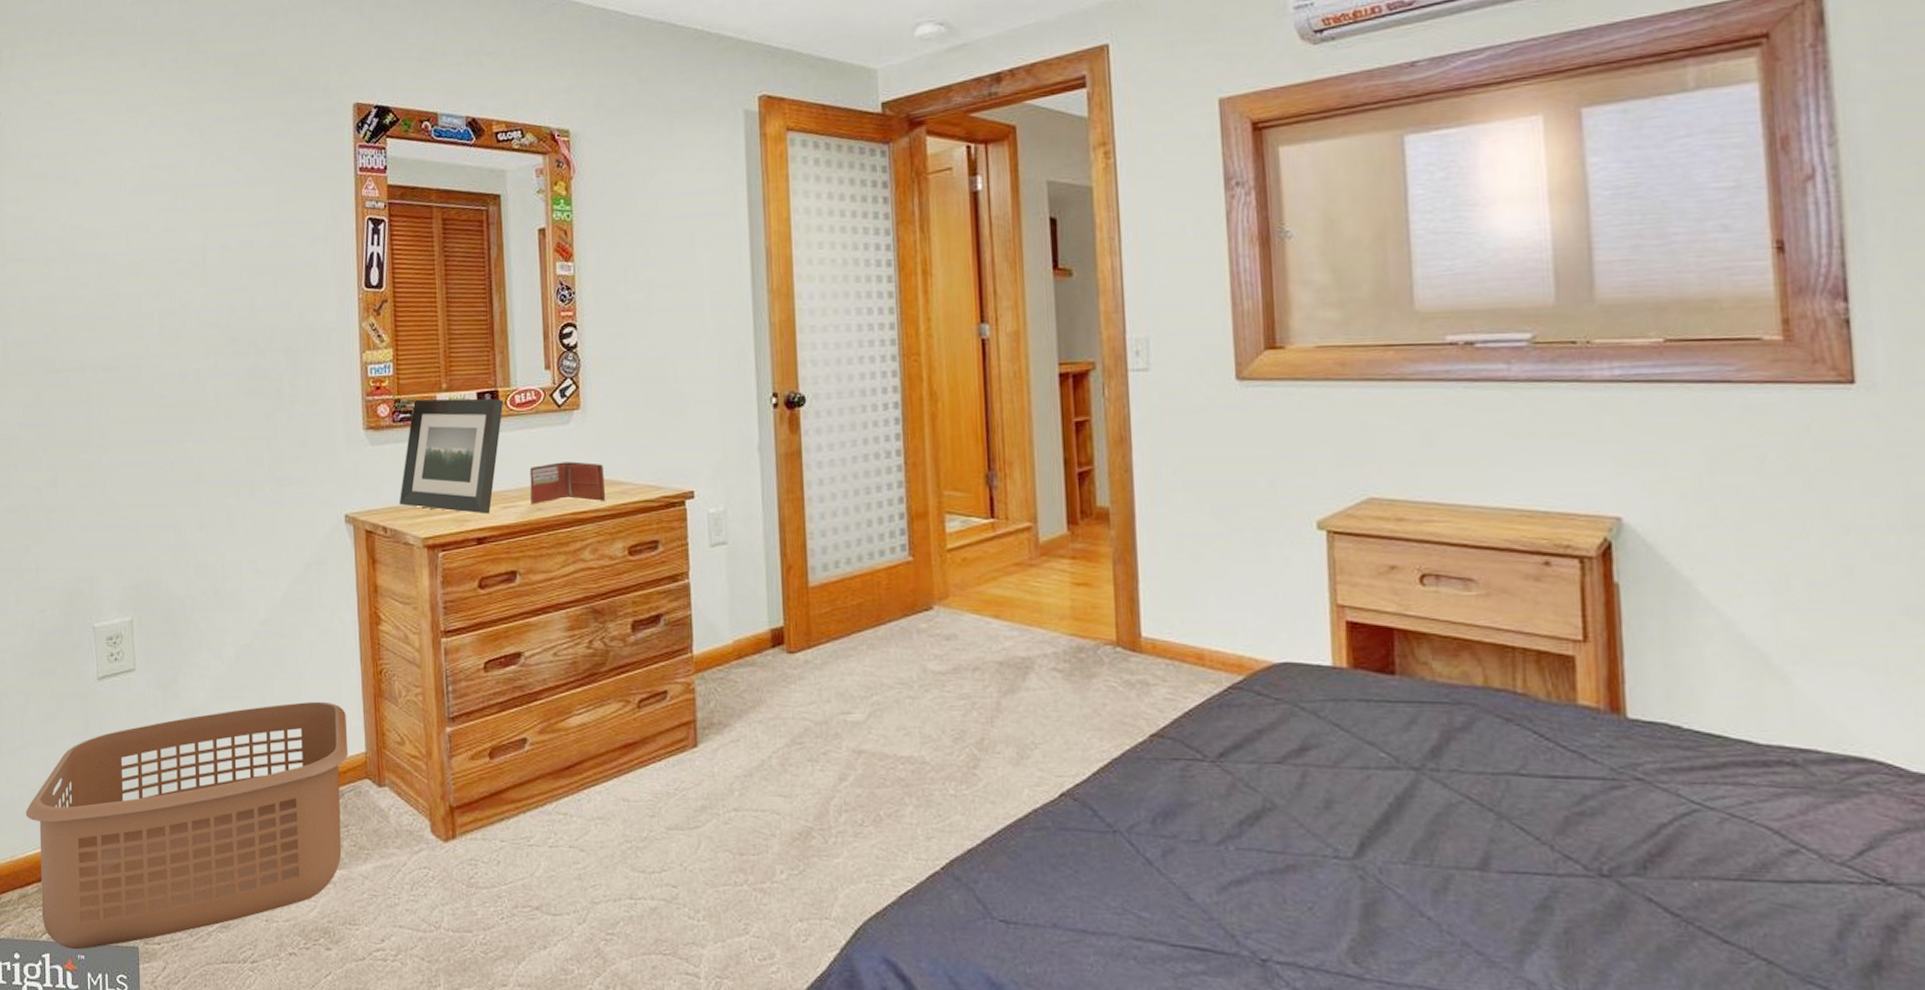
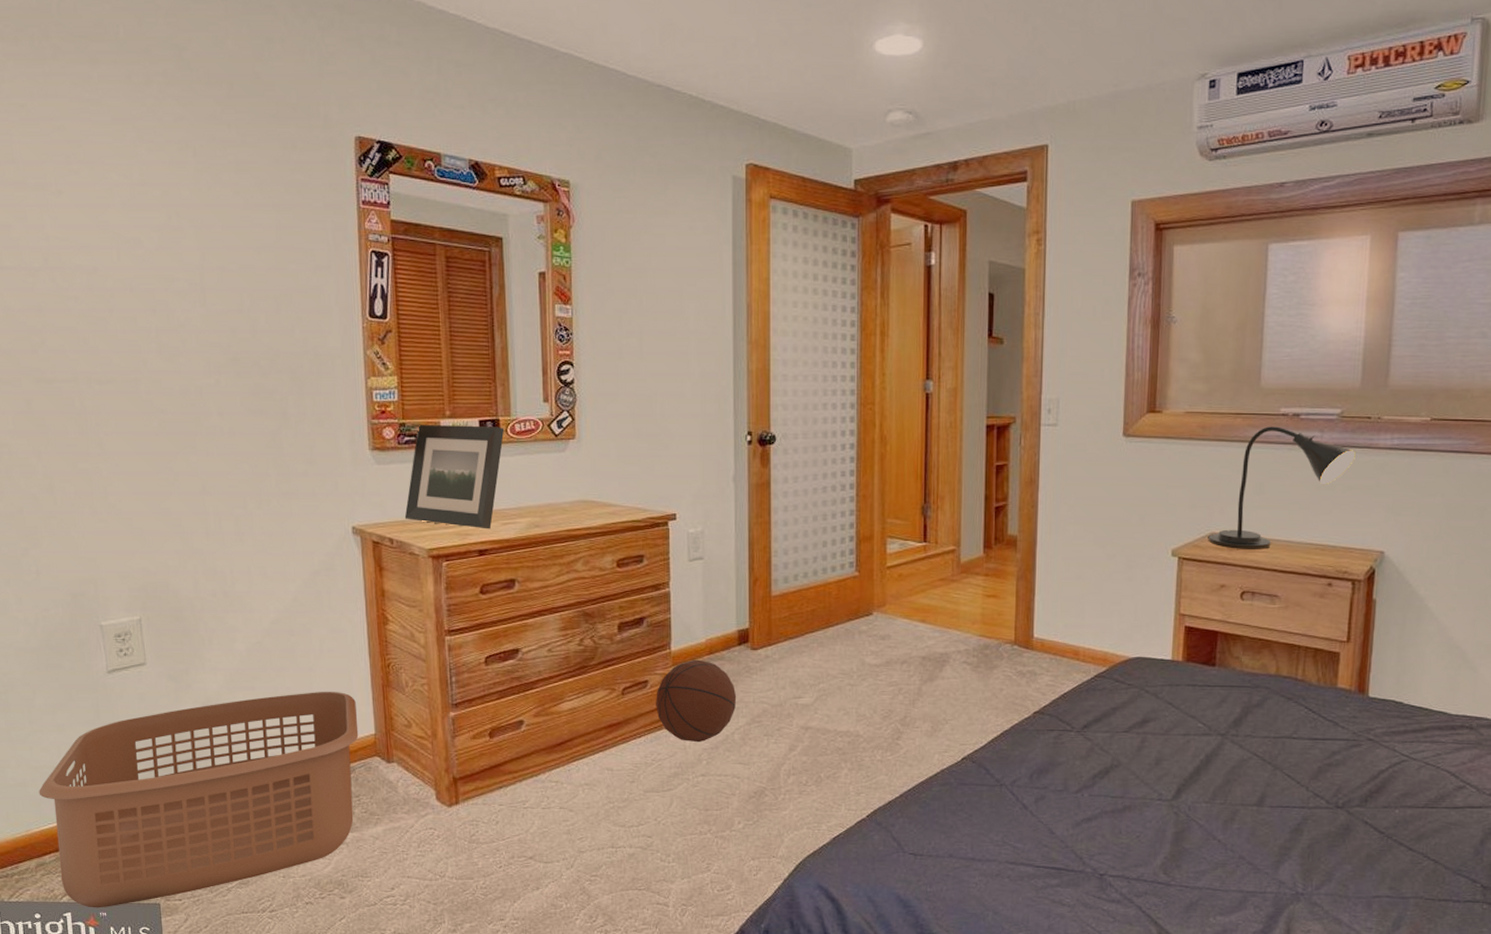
wallet: present [530,461,606,505] -> none [528,485,598,522]
basketball: none [677,665,773,769] -> present [656,659,737,743]
desk lamp: none [1365,359,1561,520] -> present [1208,426,1356,551]

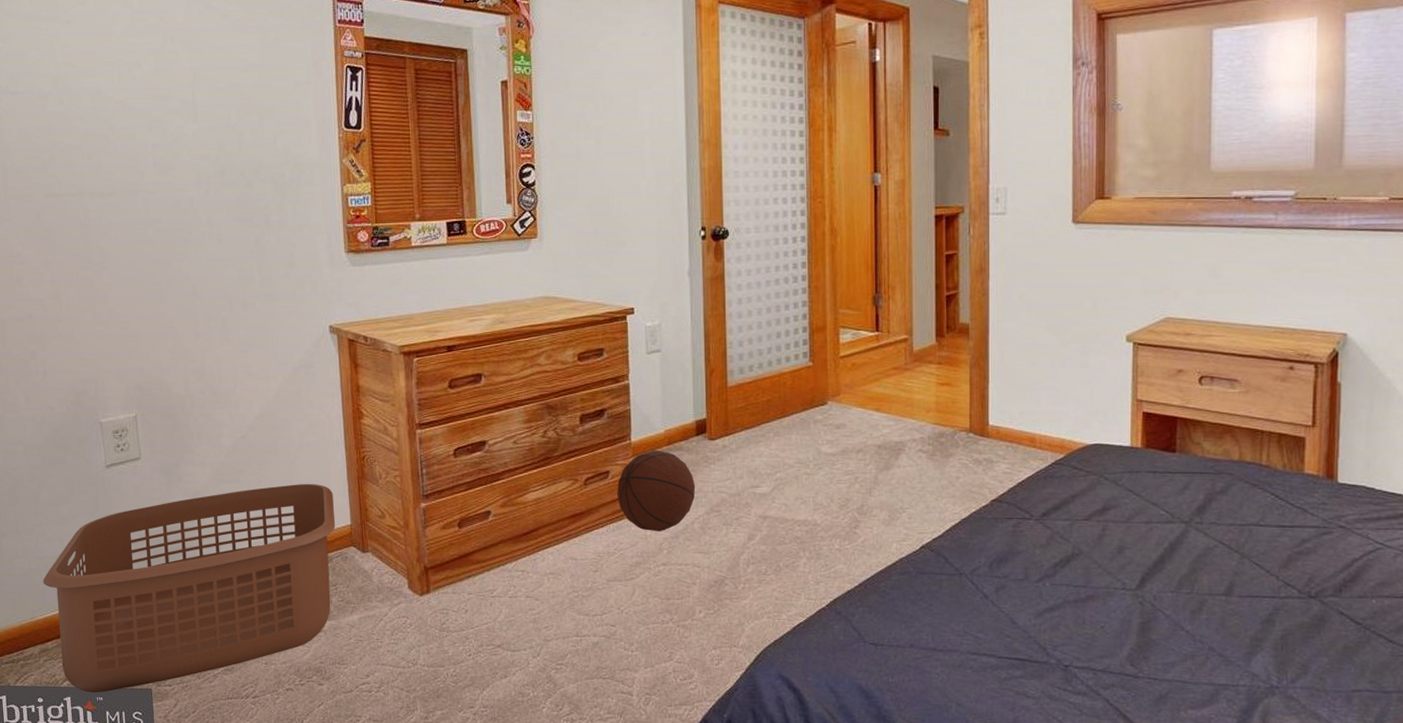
picture frame: present [404,424,505,530] -> none [378,227,471,326]
desk lamp: present [1208,426,1356,551] -> none [1163,210,1312,335]

